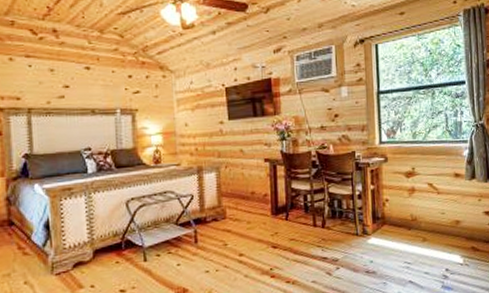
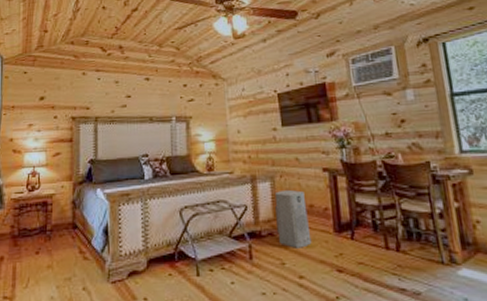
air purifier: none [219,179,252,231] -> present [274,189,312,248]

